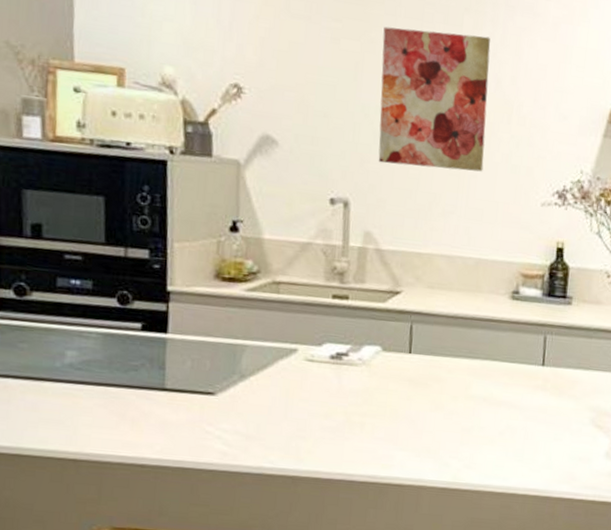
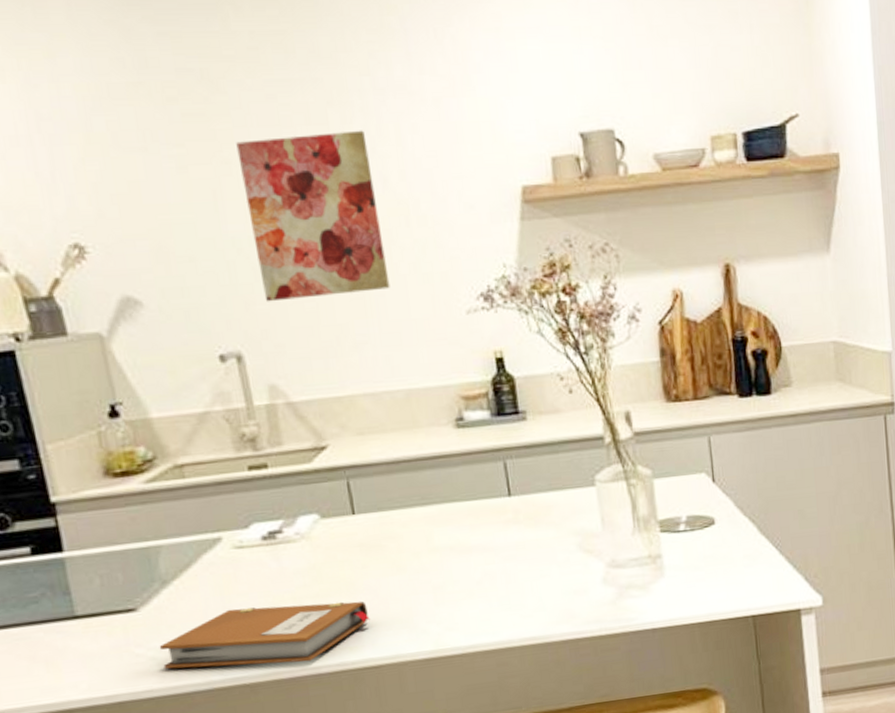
notebook: none [226,410,404,469] -> present [159,601,370,669]

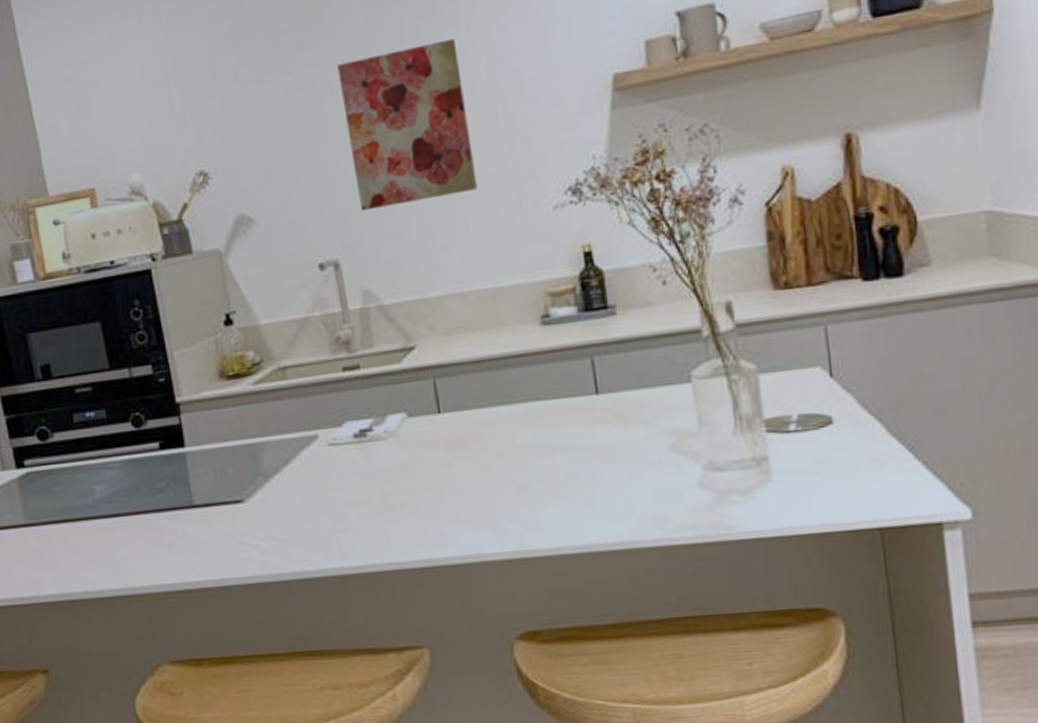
notebook: present [159,601,370,669] -> none [262,499,454,558]

